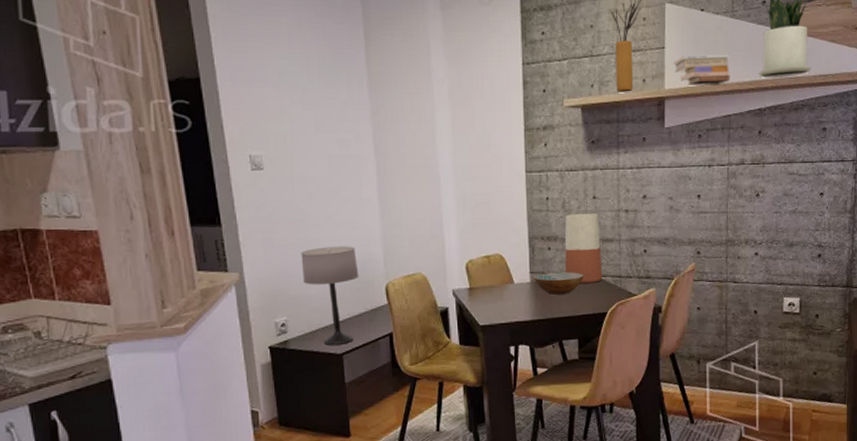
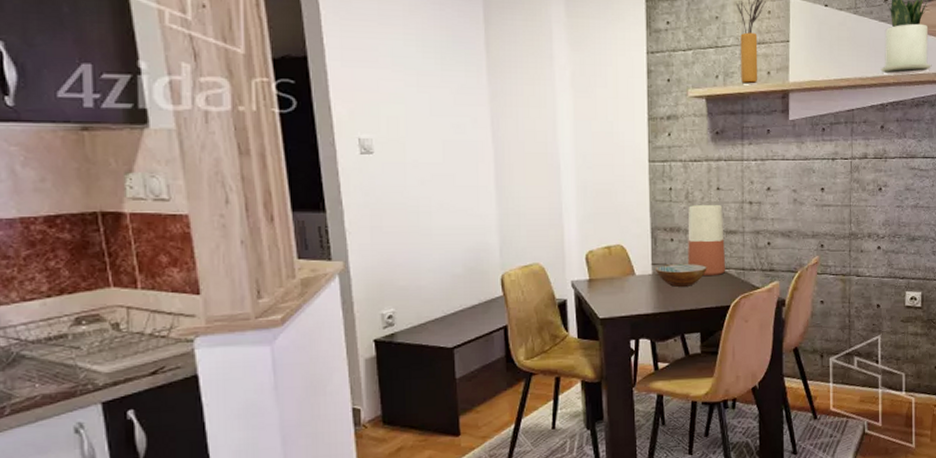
table lamp: present [301,246,359,346] -> none [411,235,473,340]
books: present [673,54,730,85] -> none [798,49,853,80]

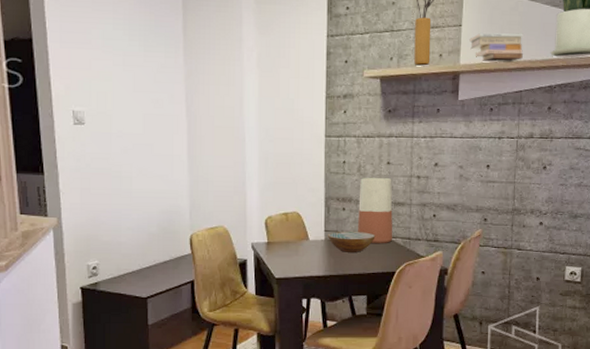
books: none [798,49,853,80] -> present [469,32,523,63]

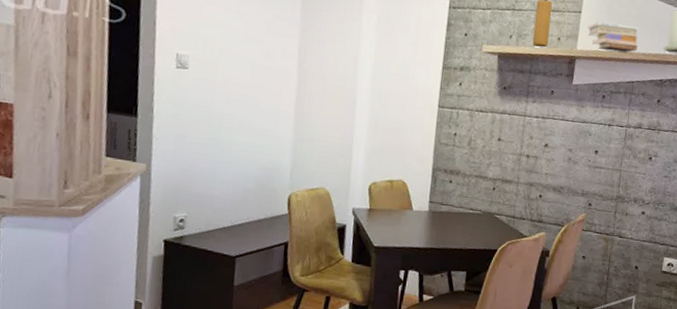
bowl: present [327,231,376,252] -> none [431,204,480,227]
vase: present [358,177,393,244] -> none [463,151,502,221]

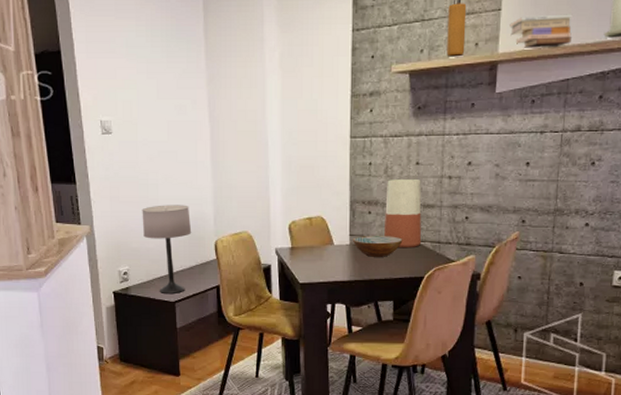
table lamp: none [209,150,265,248] -> present [142,205,192,295]
bowl: none [431,204,480,227] -> present [352,235,403,257]
vase: none [463,151,502,221] -> present [384,178,422,248]

